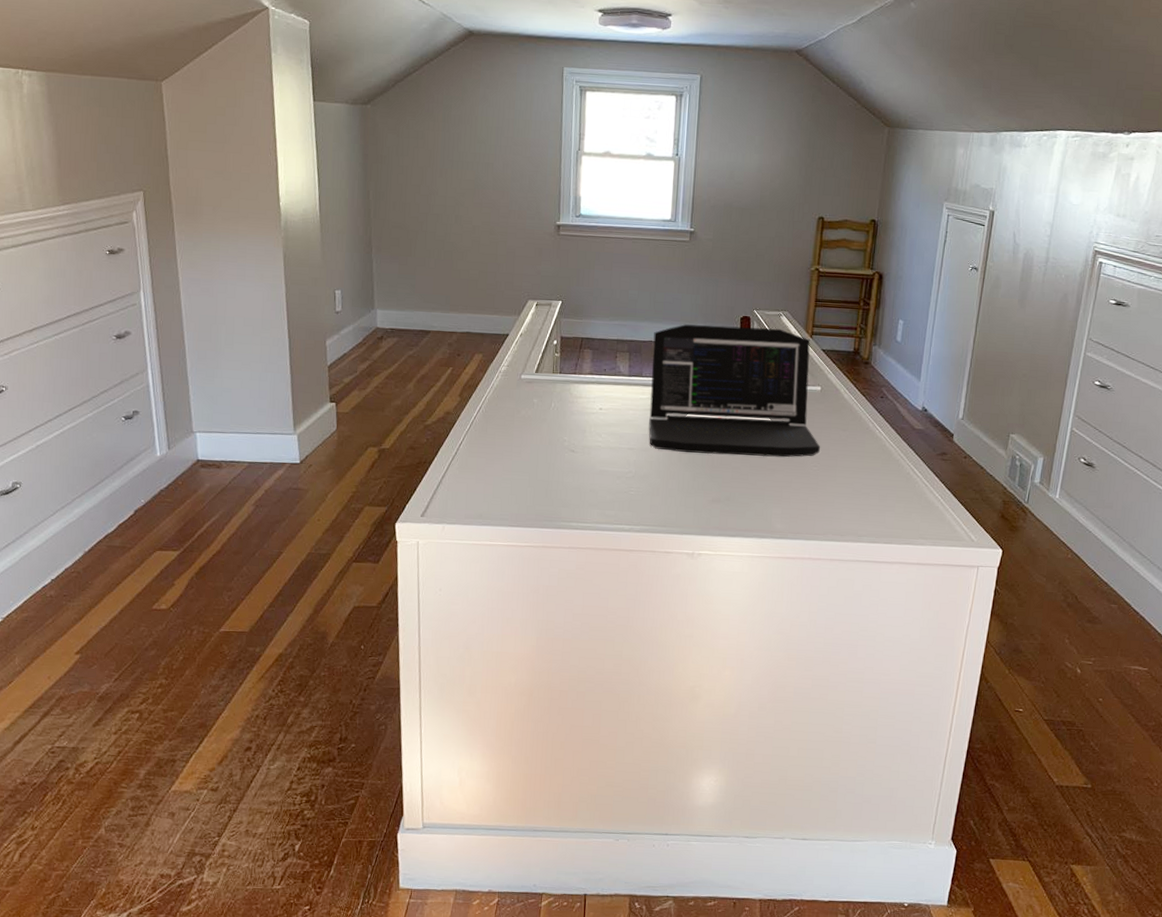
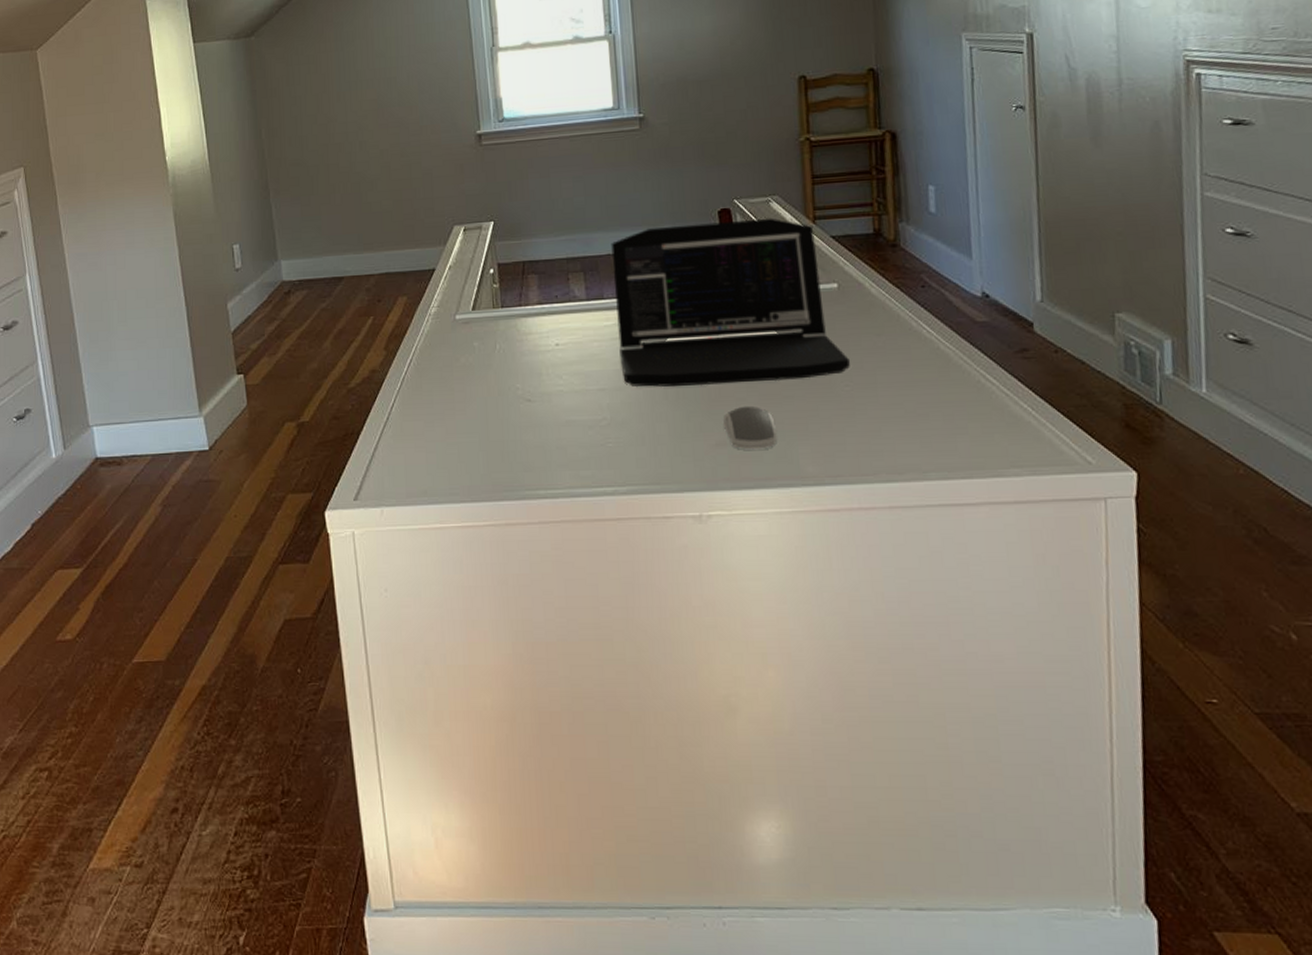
computer mouse: none [720,473,759,508] -> present [723,406,778,450]

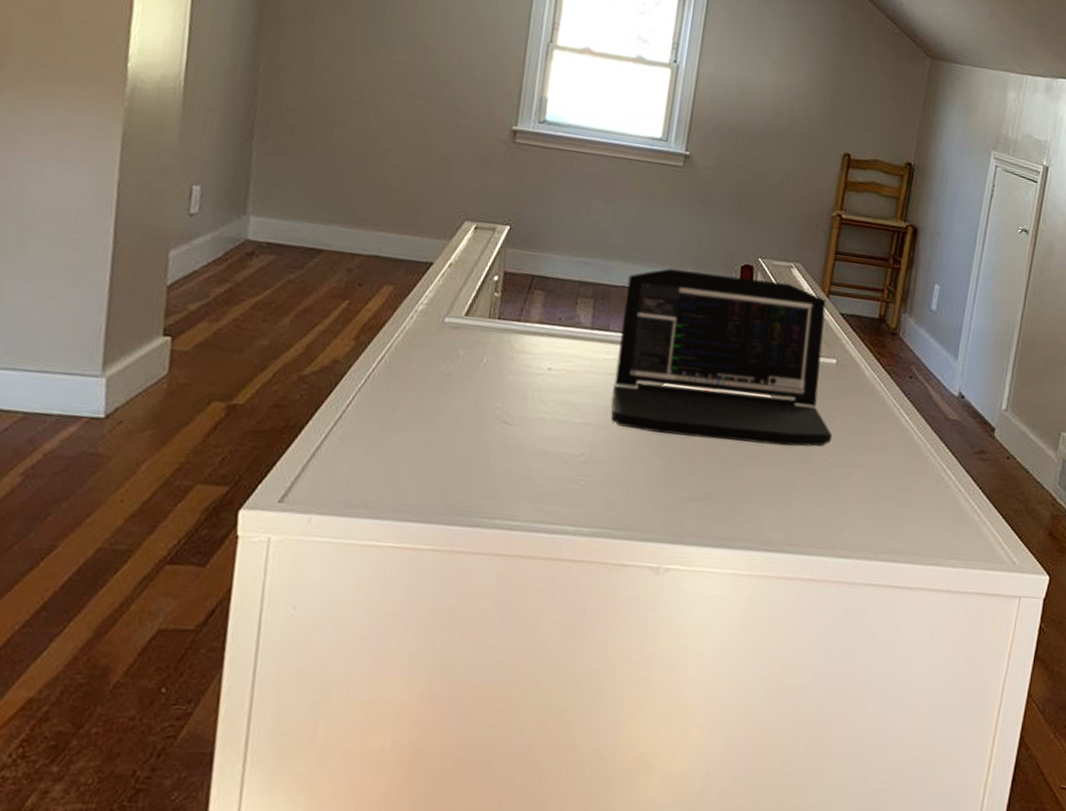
computer mouse: present [723,406,778,450] -> none [701,463,751,510]

